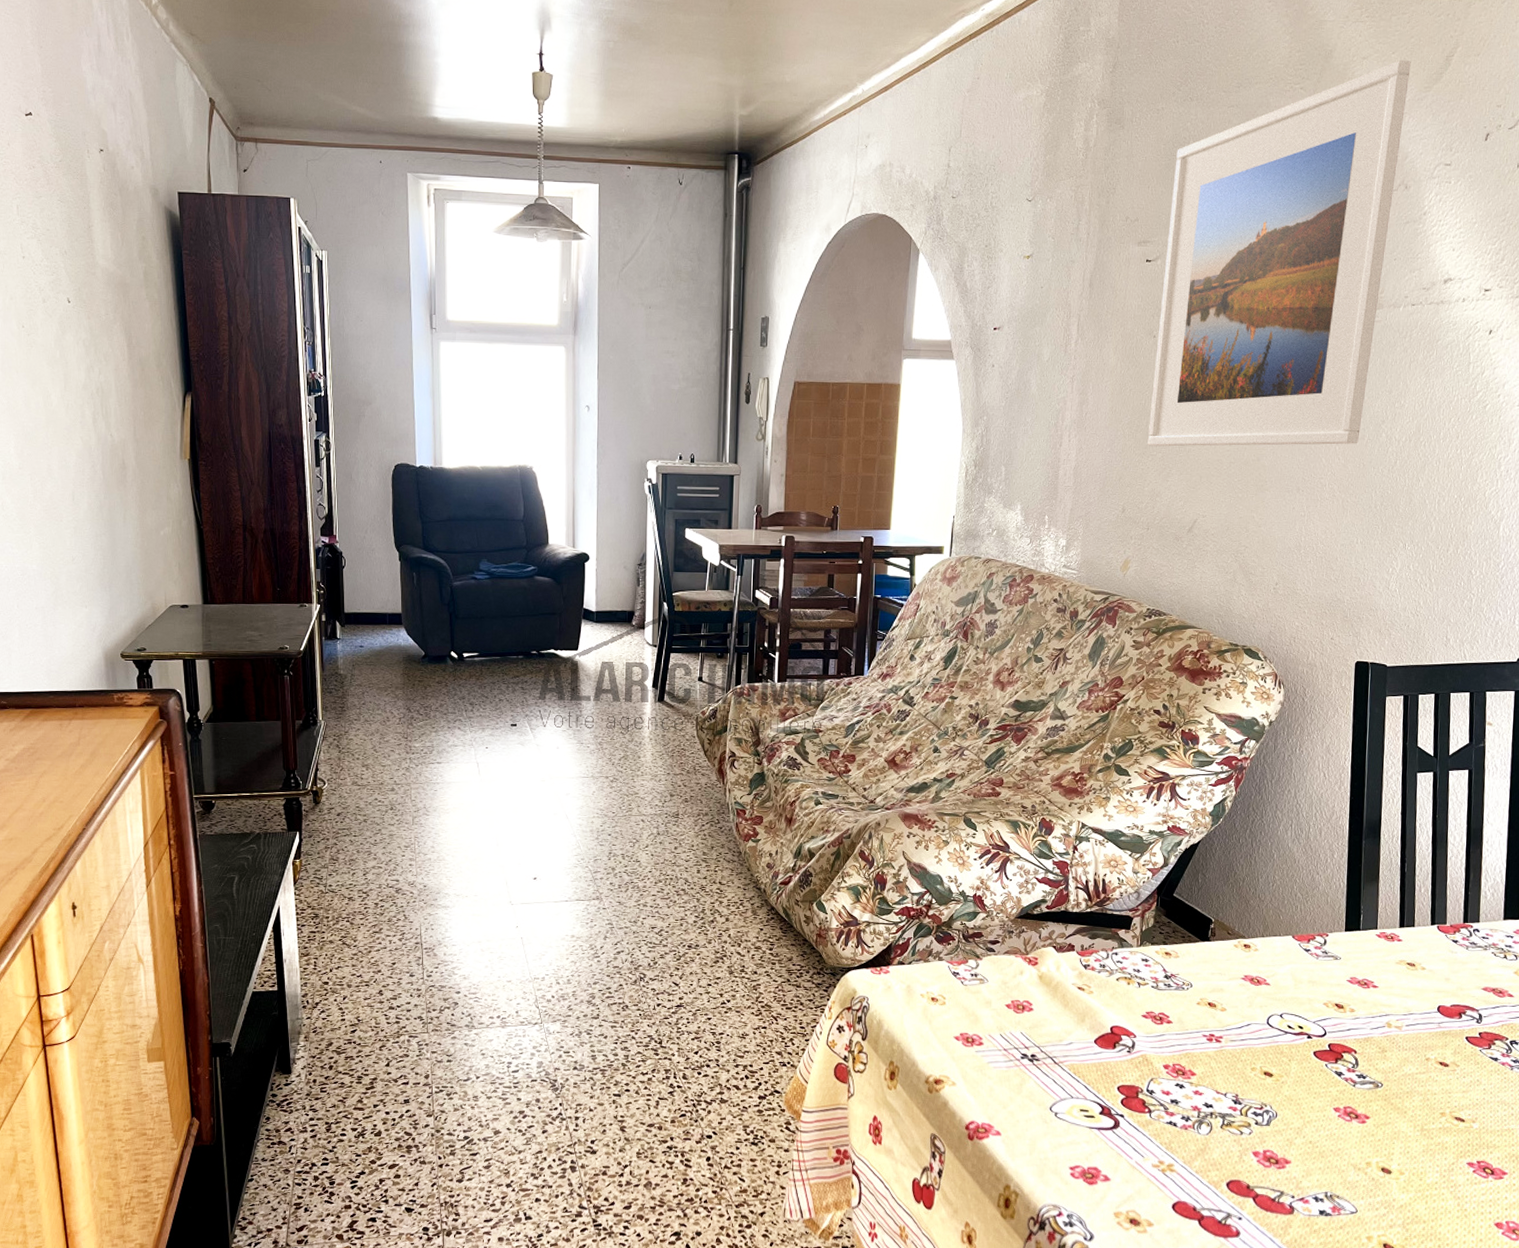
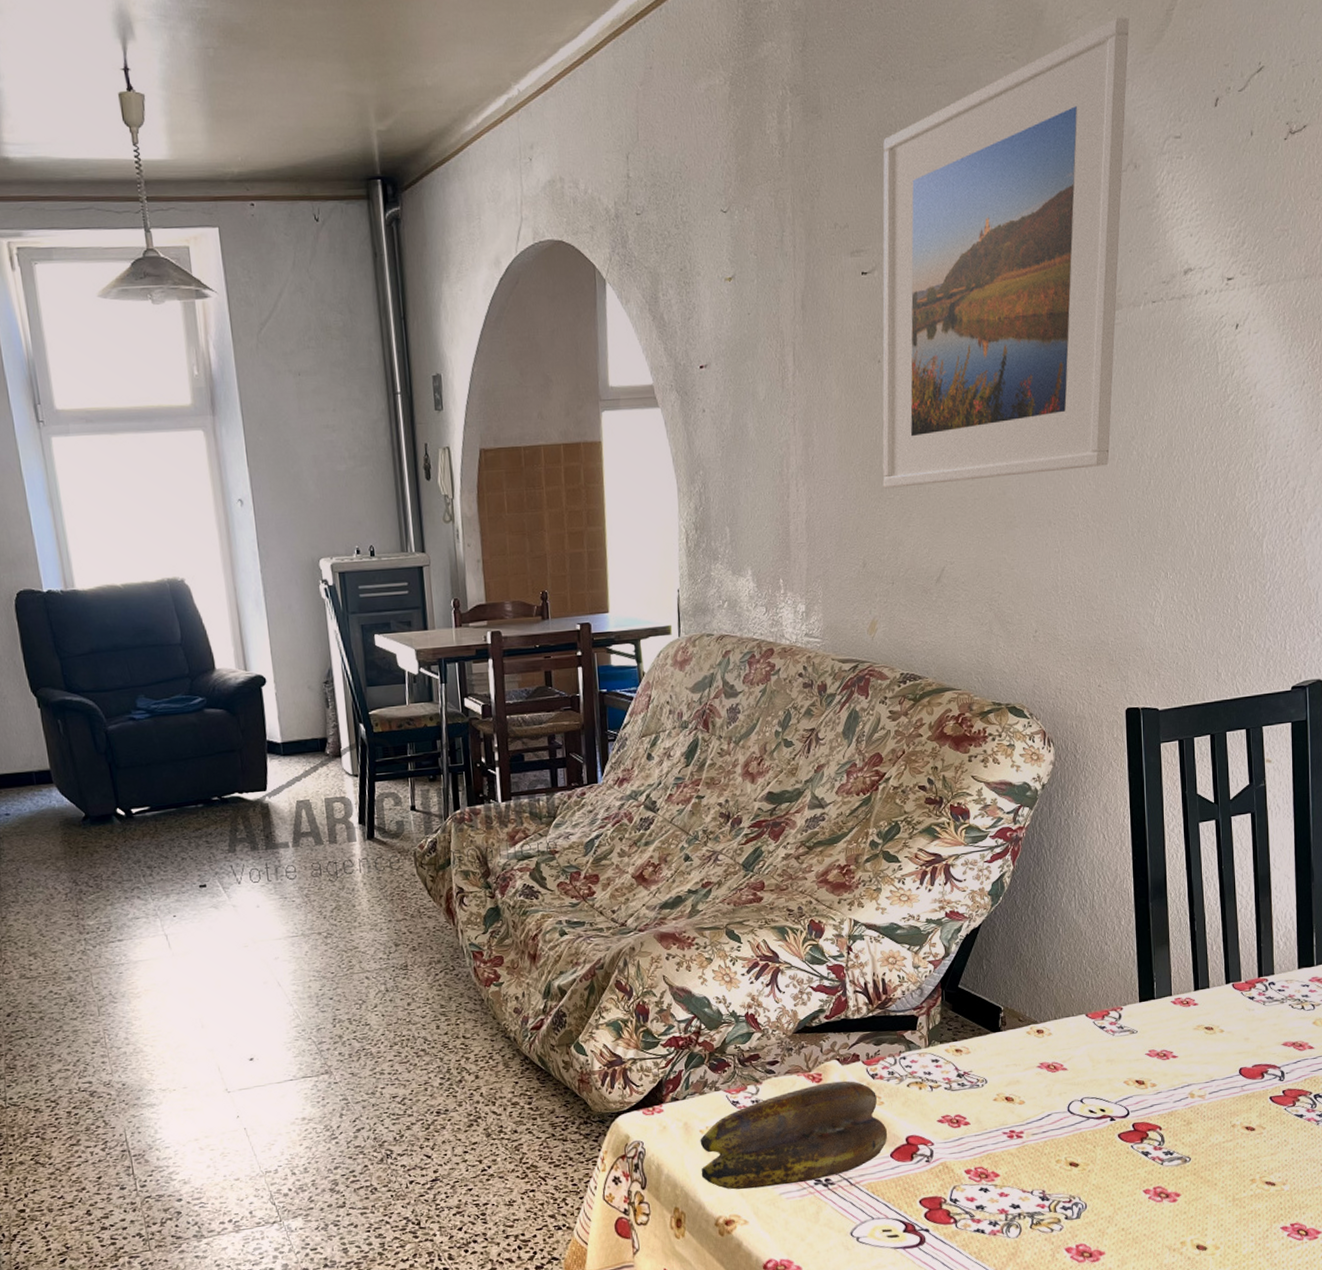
banana: none [917,966,1094,1055] -> present [700,1080,888,1190]

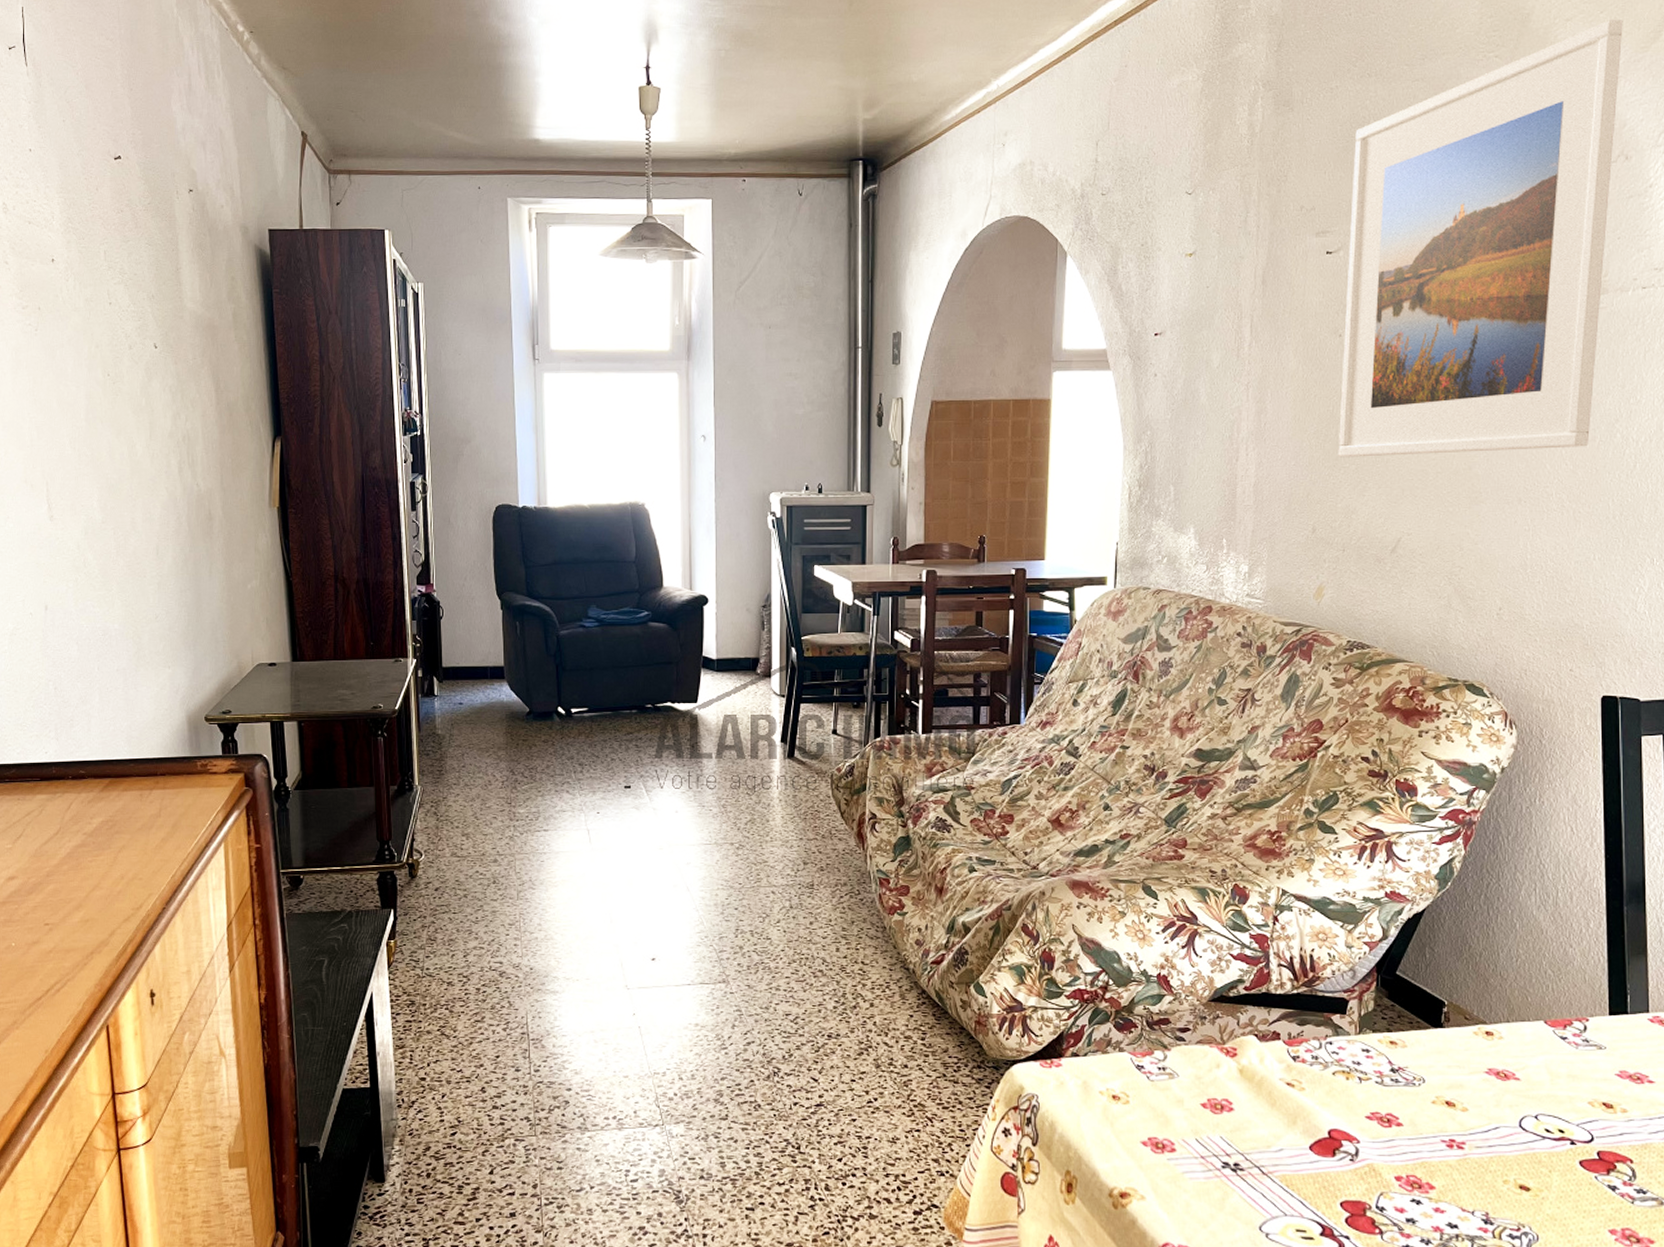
banana: present [700,1080,888,1190] -> none [1098,1058,1308,1164]

